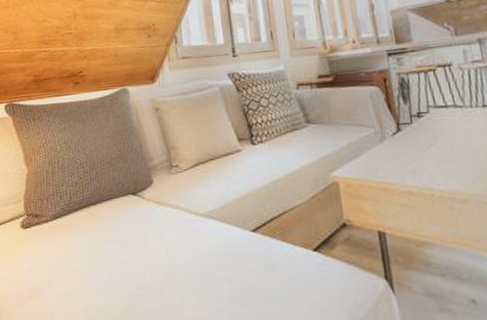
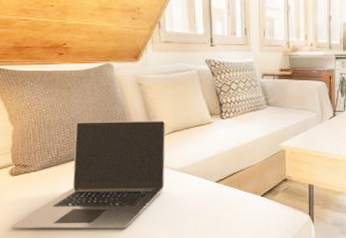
laptop: none [19,151,190,299] -> present [11,120,166,229]

